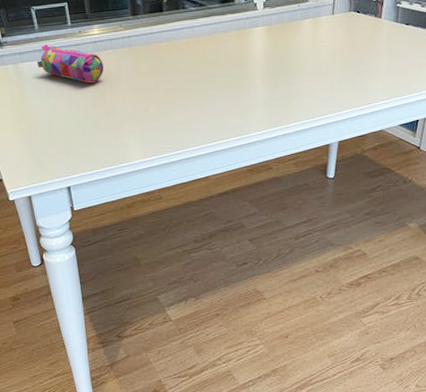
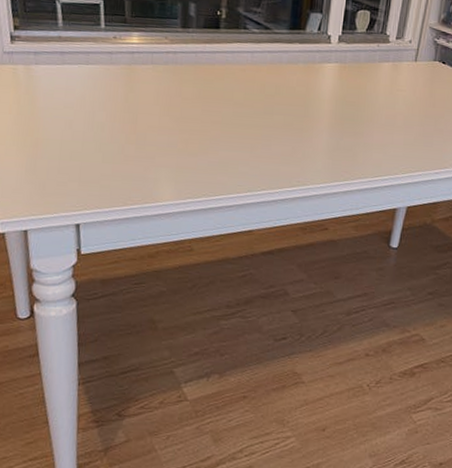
pencil case: present [37,45,103,83] -> none [56,47,139,102]

